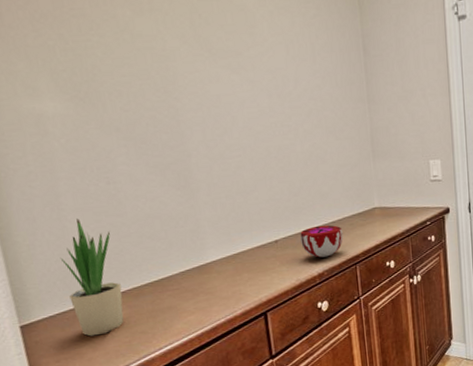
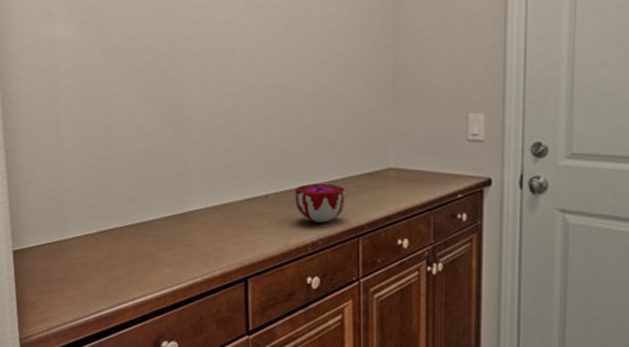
potted plant: present [60,218,124,337] -> none [53,147,105,273]

